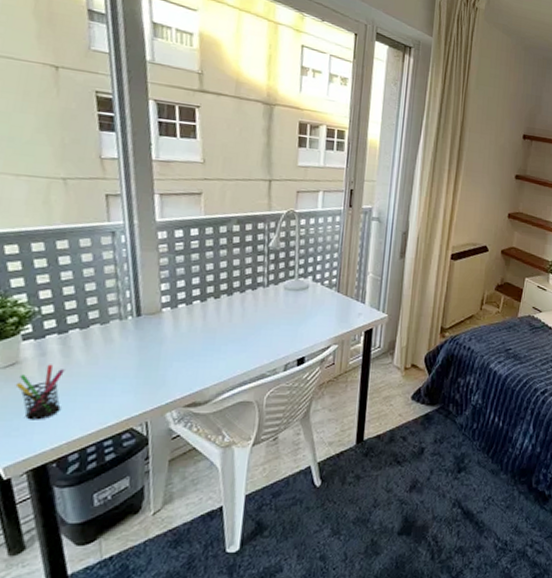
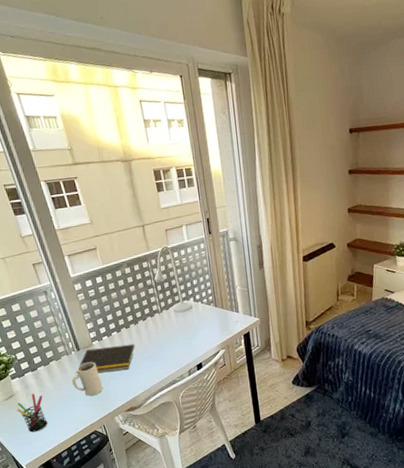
mug: none [115,333,161,379] -> present [71,362,103,396]
notepad: none [126,317,221,351] -> present [76,344,135,375]

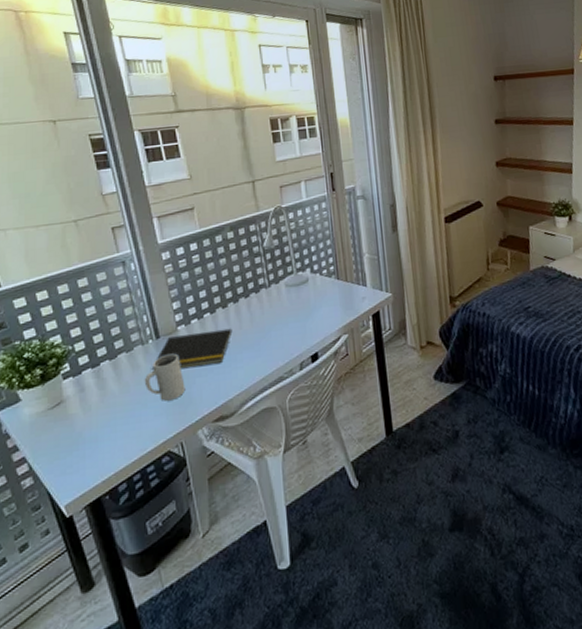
pen holder: present [16,393,48,433] -> none [63,398,105,456]

